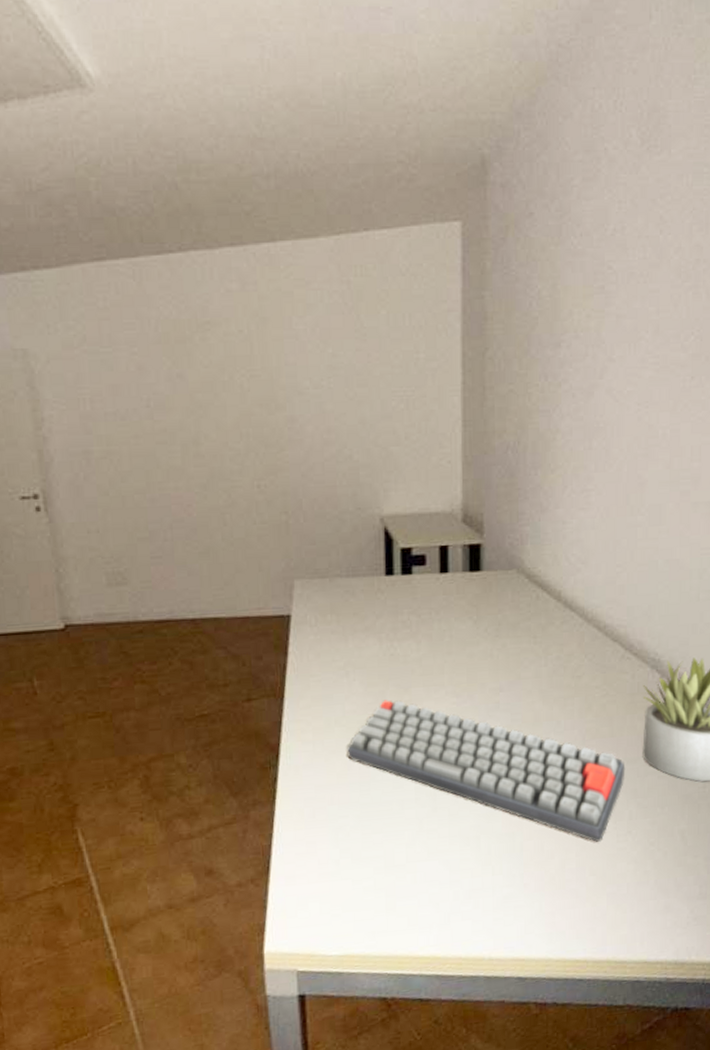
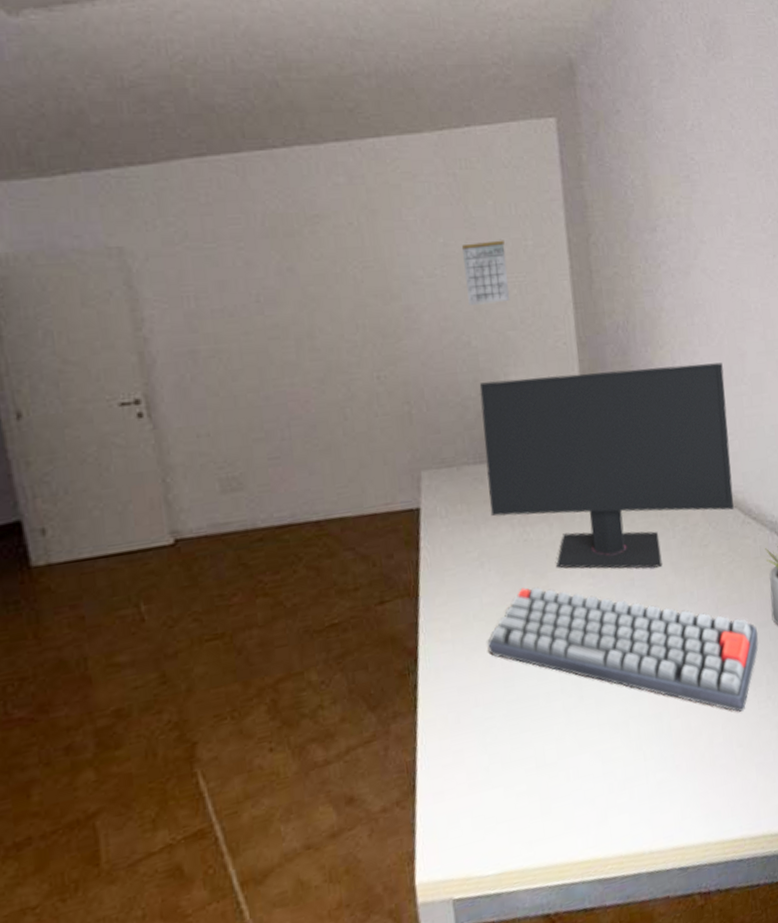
calendar: none [351,352,397,418] -> present [462,240,511,305]
computer monitor: none [358,490,619,694] -> present [479,362,734,569]

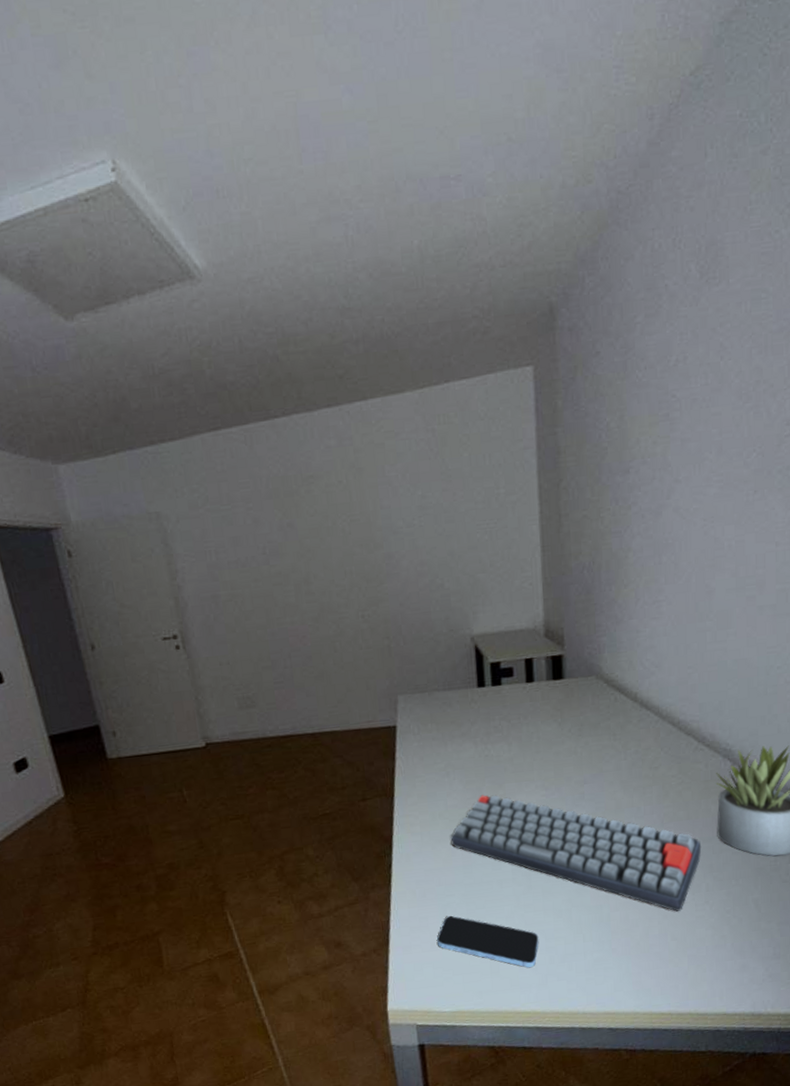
calendar: present [462,240,511,305] -> none [439,489,482,551]
smartphone: none [474,744,595,803] -> present [436,915,539,968]
computer monitor: present [479,362,734,569] -> none [450,599,689,785]

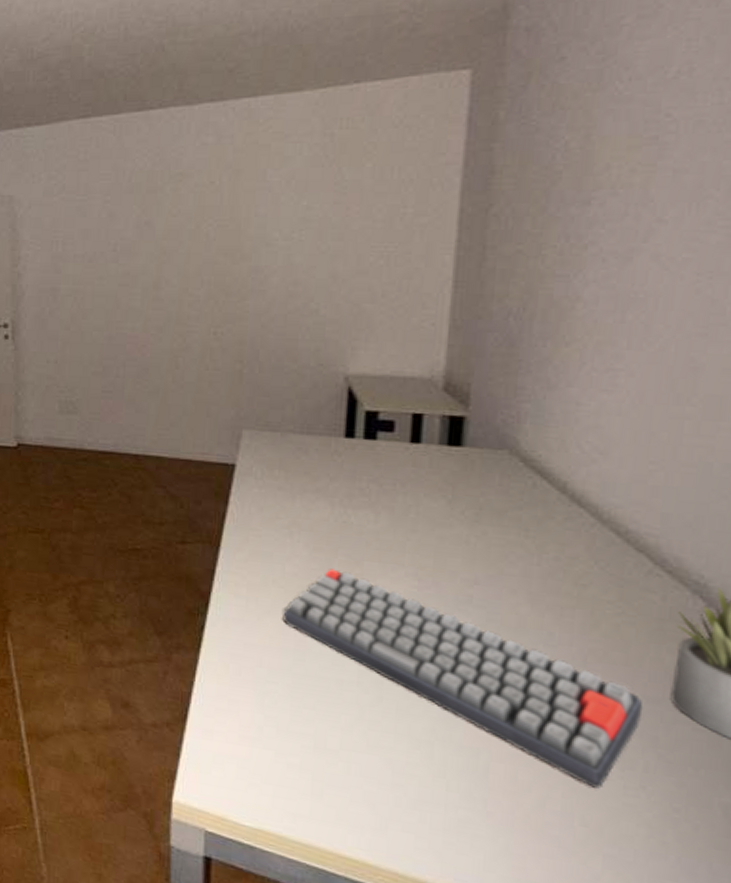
smartphone: present [436,915,539,968] -> none [246,706,383,804]

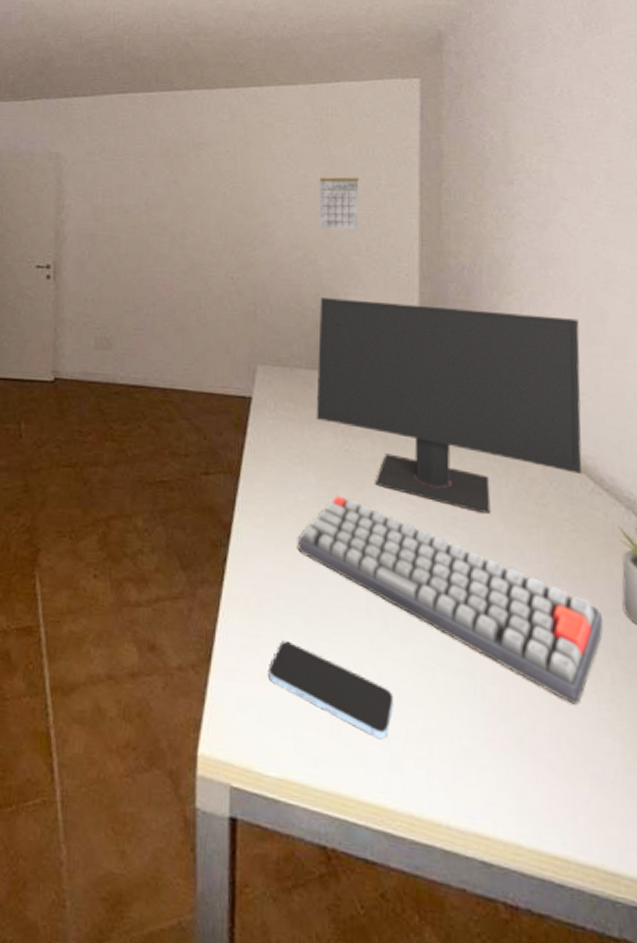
smartphone: none [246,706,383,804] -> present [267,640,394,740]
computer monitor: none [309,353,660,593] -> present [316,297,582,514]
calendar: none [324,206,378,273] -> present [319,177,359,230]

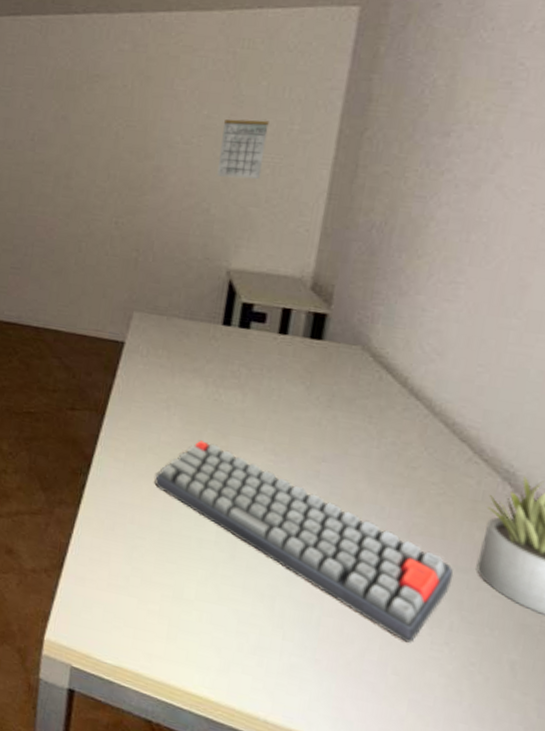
smartphone: present [267,640,394,740] -> none [114,559,231,648]
computer monitor: present [316,297,582,514] -> none [188,248,494,471]

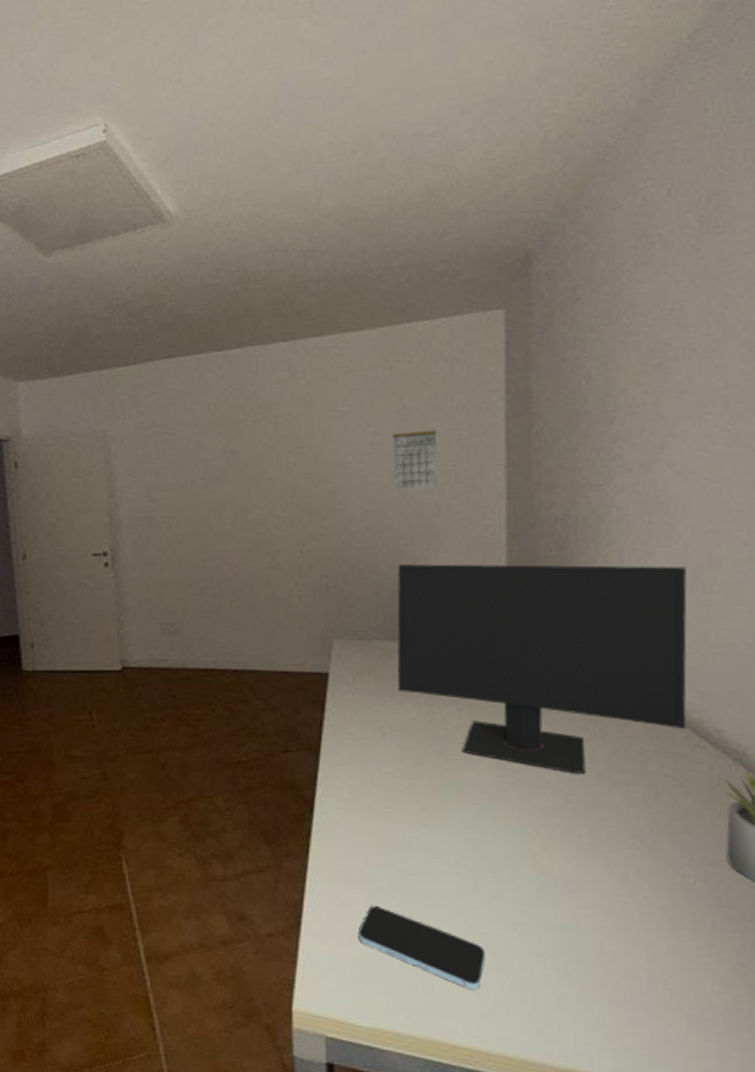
smartphone: none [114,559,231,648] -> present [357,905,486,991]
keyboard: present [154,440,454,643] -> none [382,765,705,952]
computer monitor: none [188,248,494,471] -> present [397,564,687,774]

